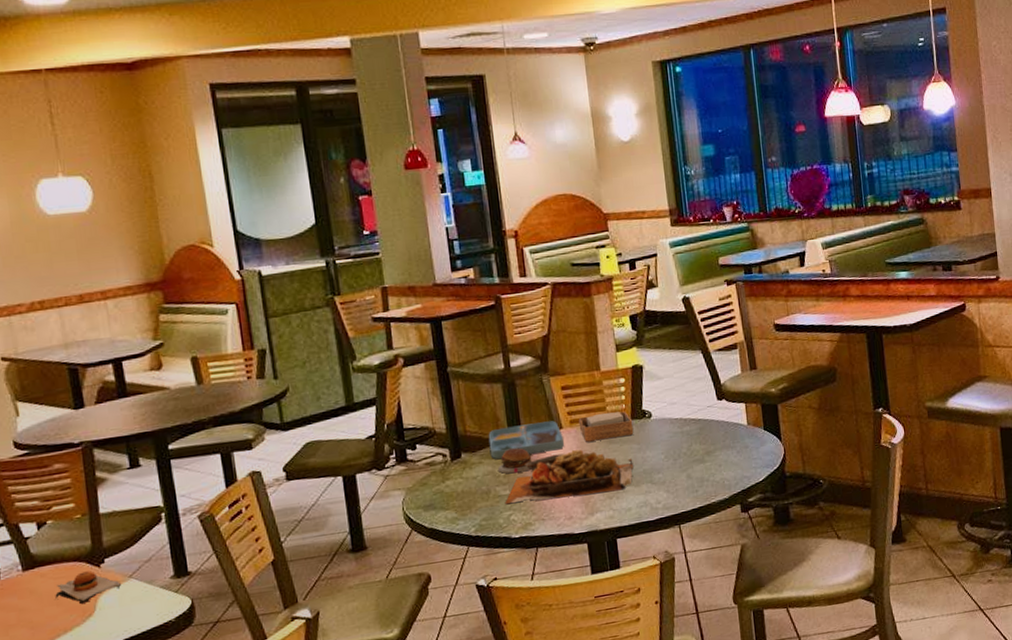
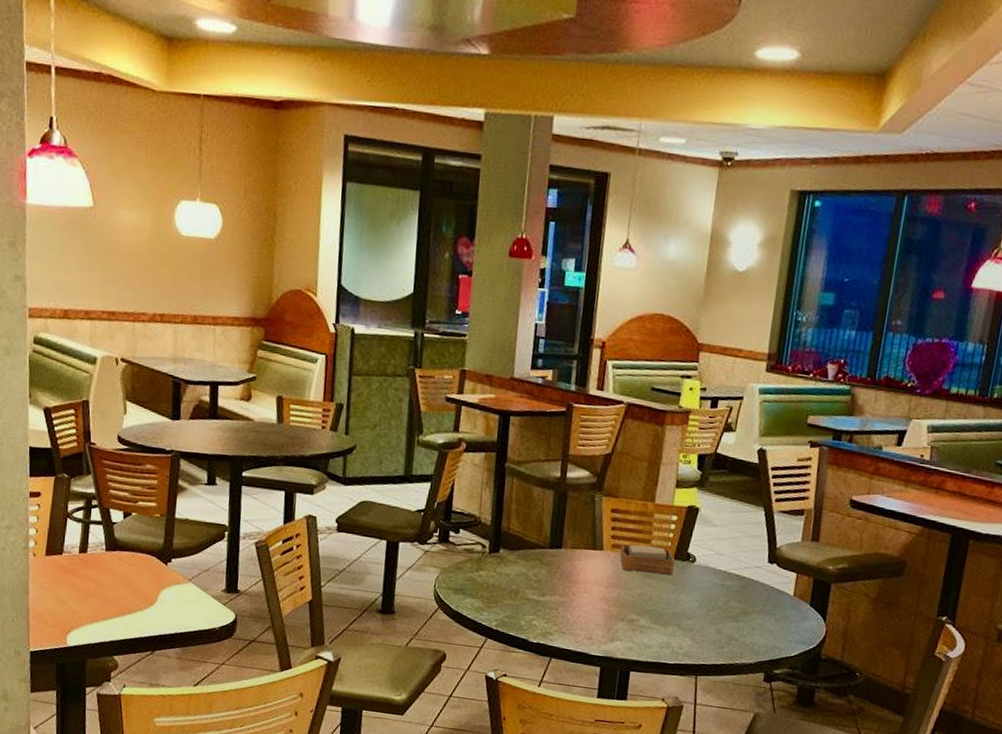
hamburger: present [55,571,121,604] -> none [127,565,181,593]
tray: present [488,420,564,459] -> none [527,534,602,570]
hamburger: present [497,447,532,474] -> none [530,556,567,583]
food tray: present [505,449,634,505] -> none [530,572,666,626]

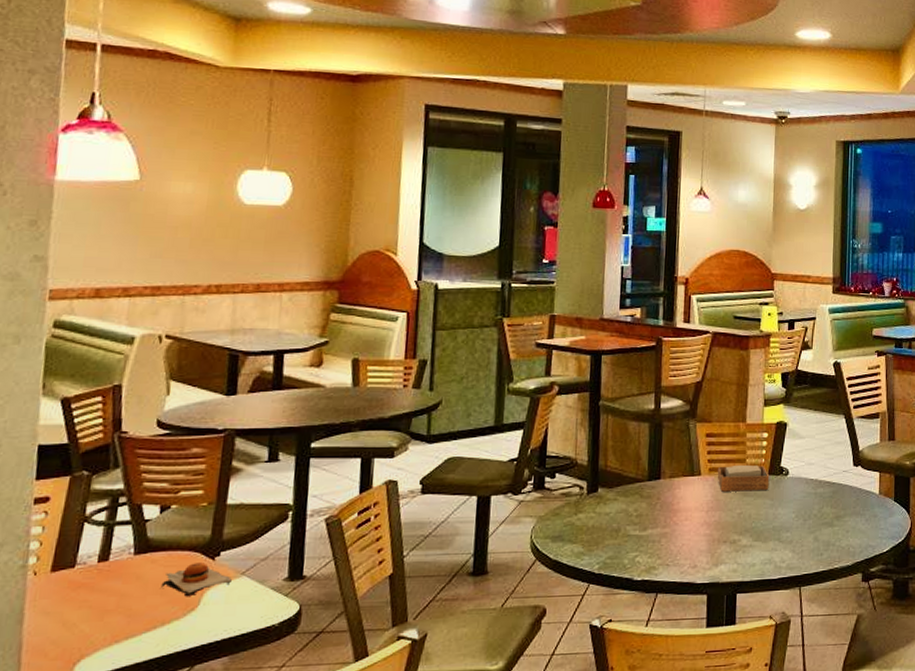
hamburger: none [127,565,181,593] -> present [161,562,232,596]

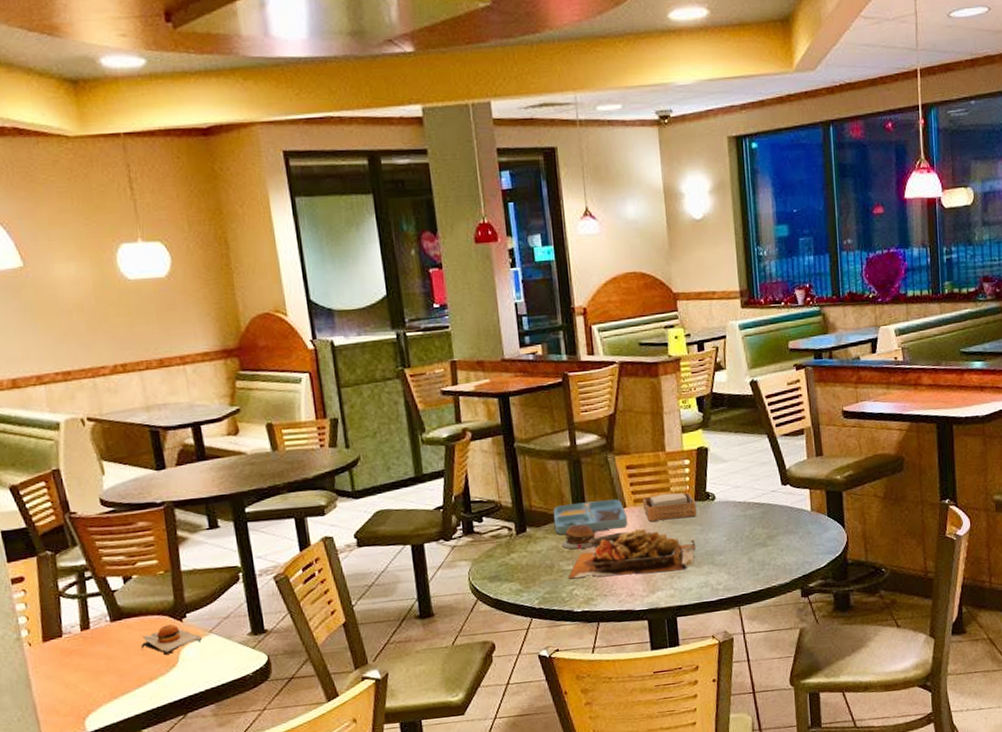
tray: none [626,466,700,499] -> present [553,499,627,535]
hamburger: none [631,489,667,514] -> present [561,524,596,550]
food tray: none [632,497,764,545] -> present [568,528,696,579]

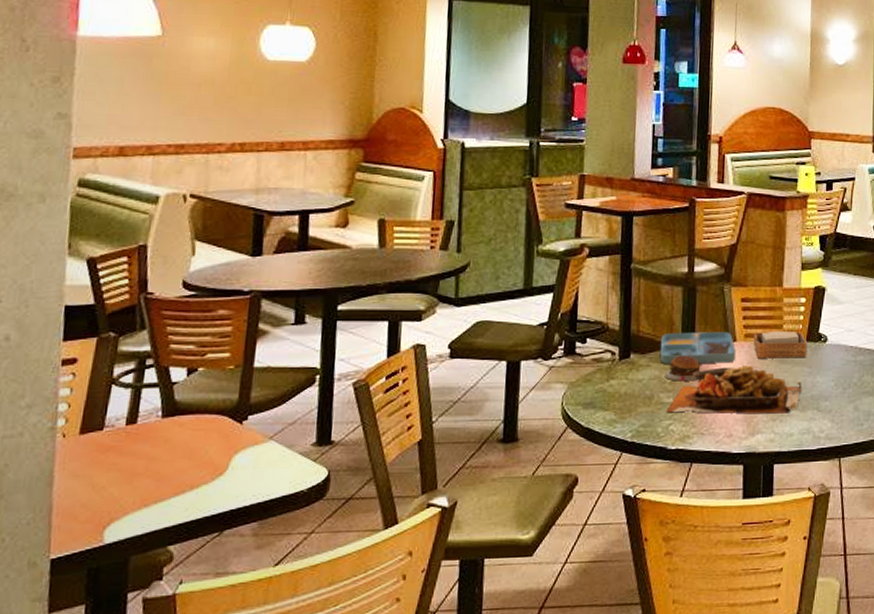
hamburger: present [141,624,202,655] -> none [189,426,260,460]

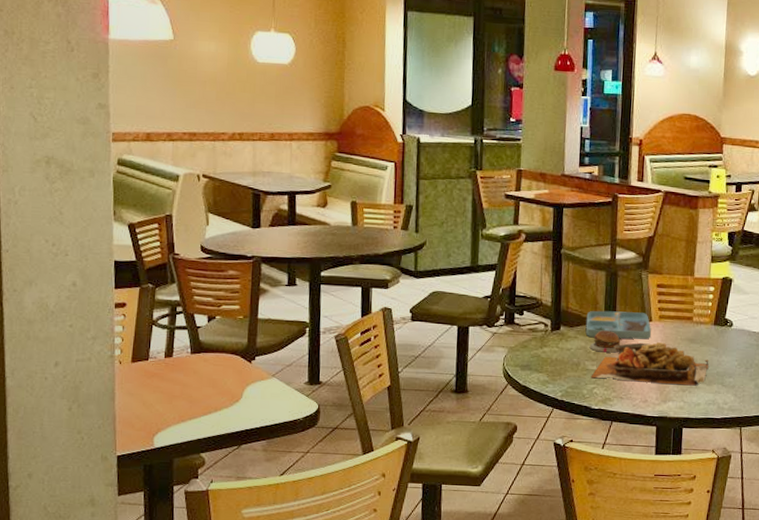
napkin holder: present [753,330,808,359] -> none [666,314,715,340]

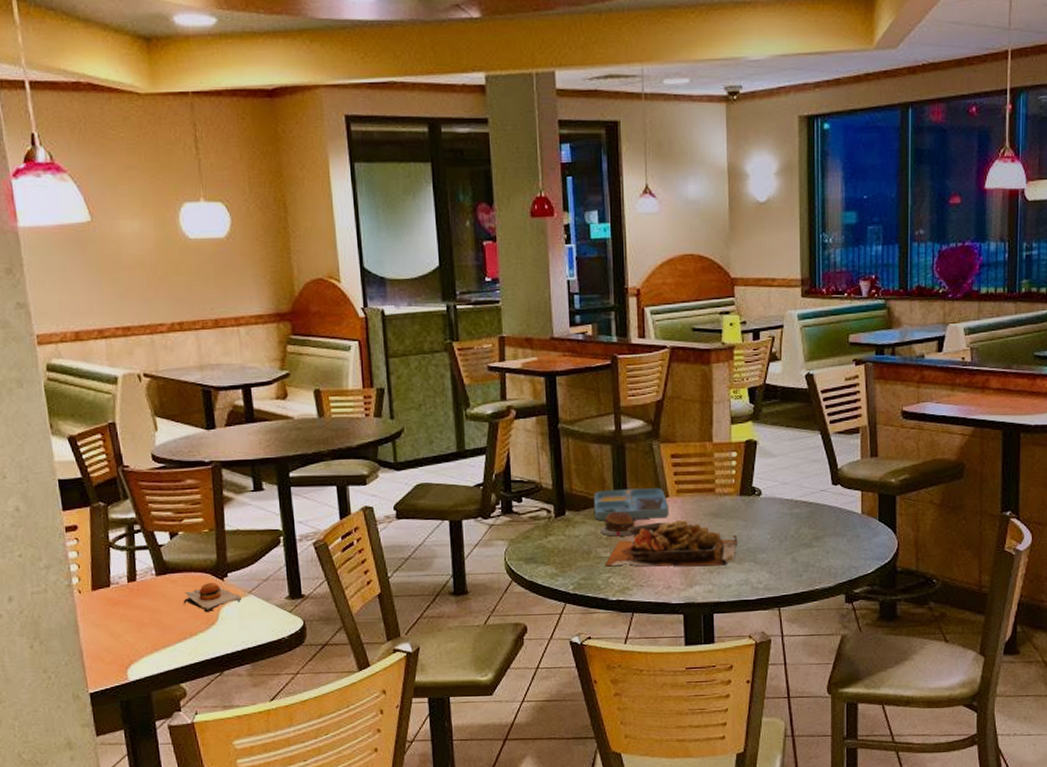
hamburger: none [212,364,265,390] -> present [183,583,241,612]

